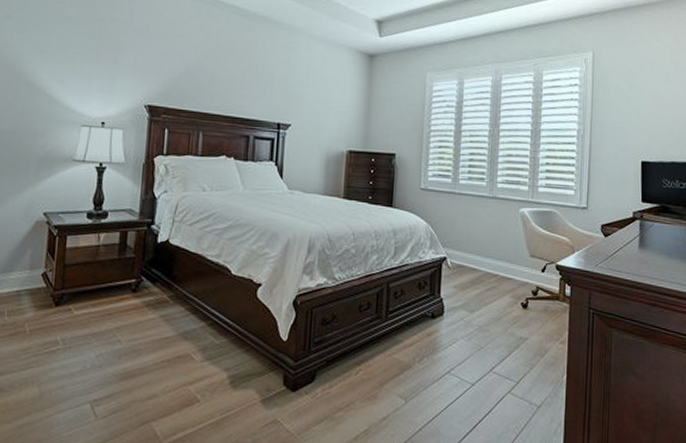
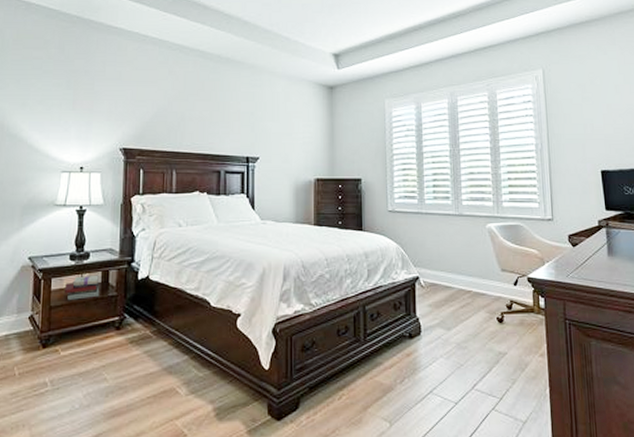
books: none [79,235,117,260] -> present [64,276,100,300]

